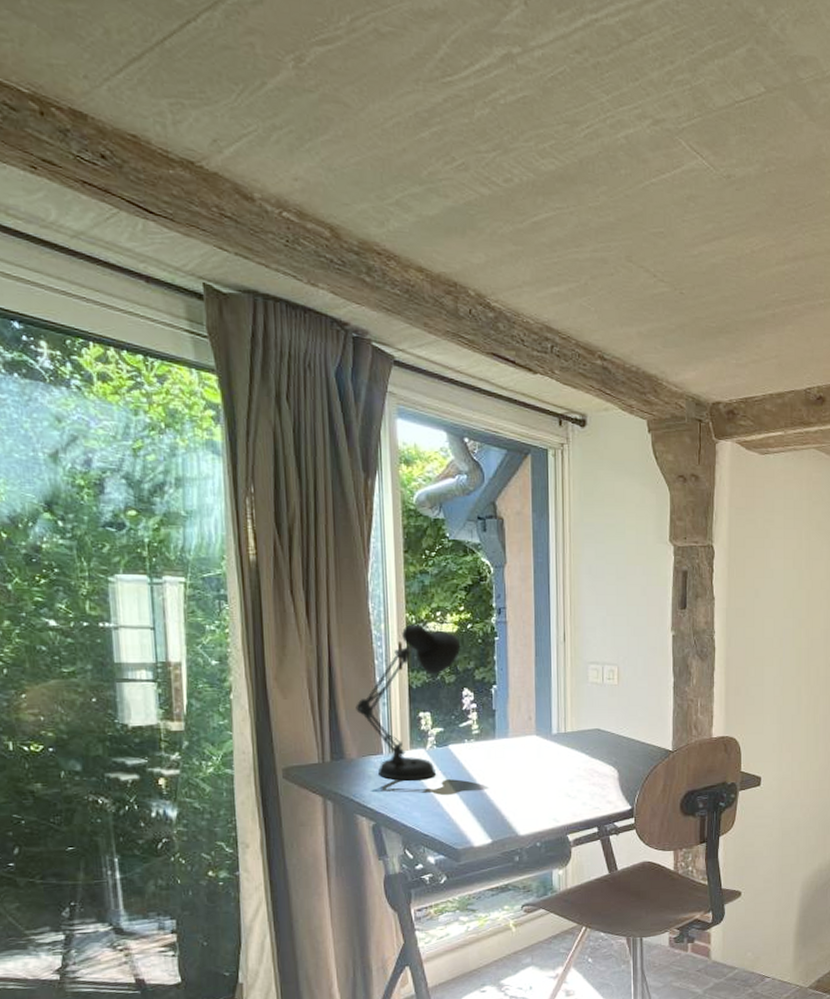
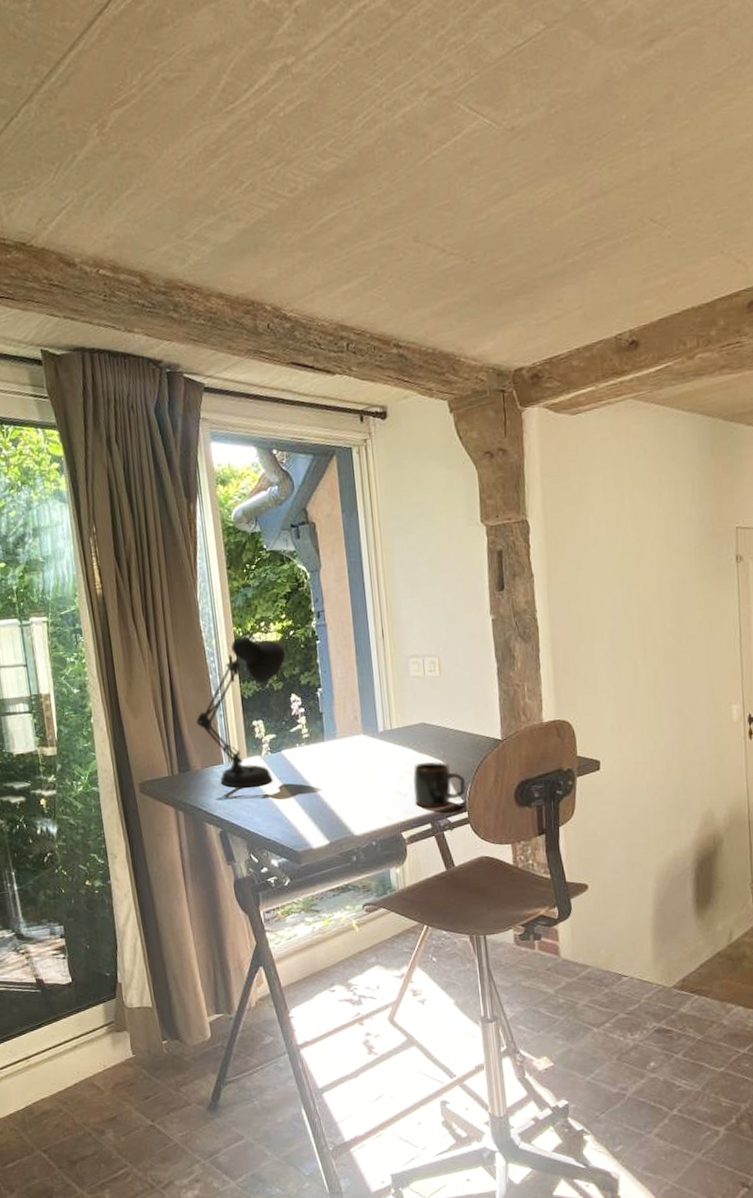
mug: none [583,768,634,812] -> present [413,762,466,808]

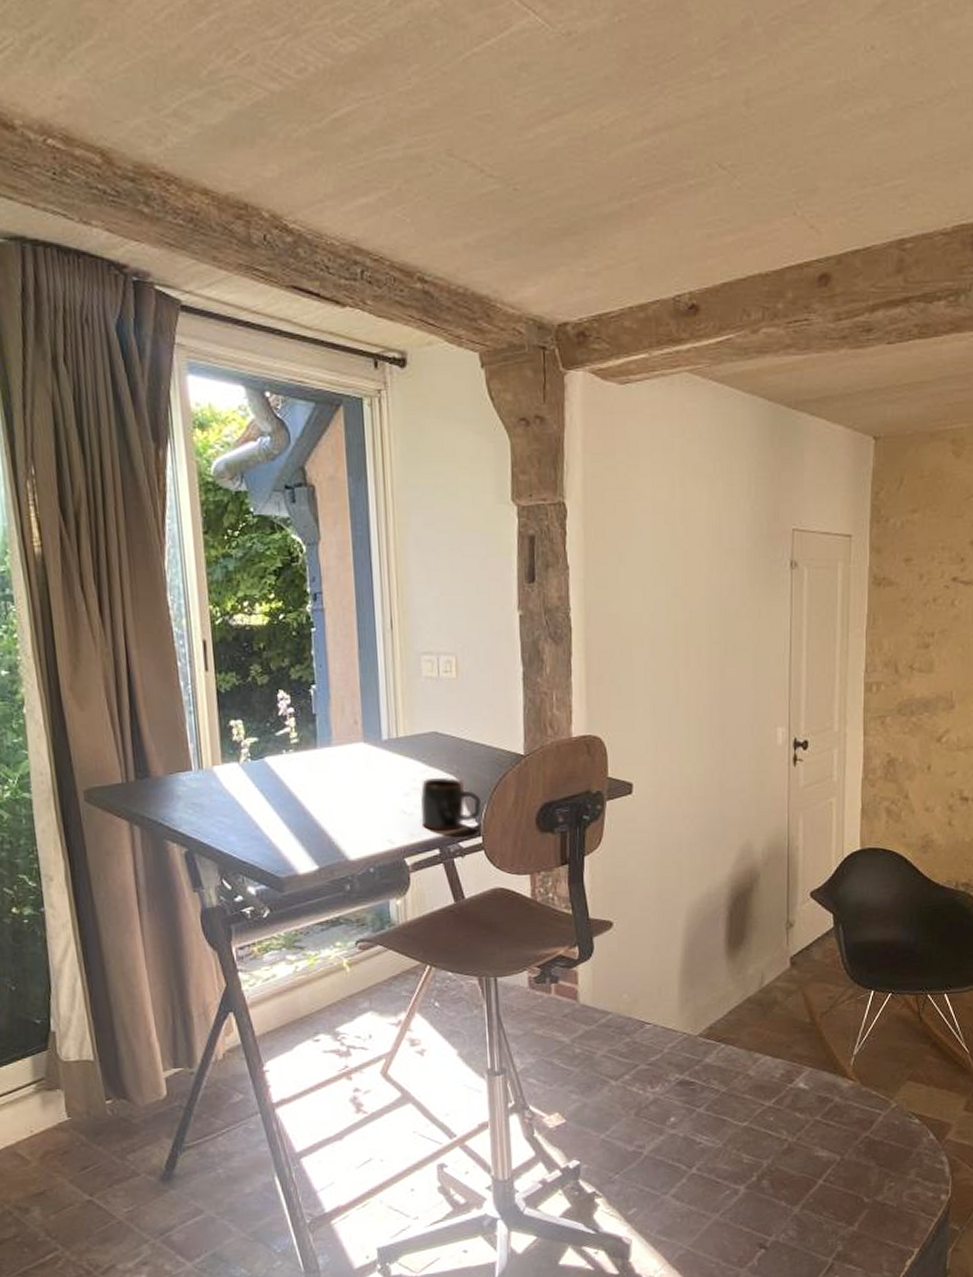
desk lamp: present [196,636,286,788] -> none [159,616,273,800]

